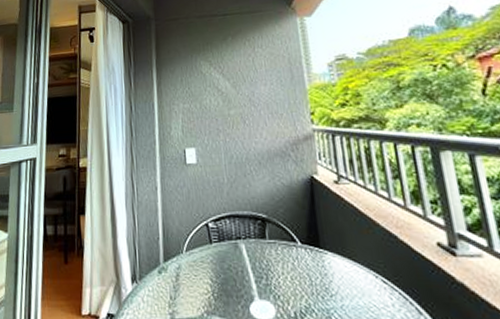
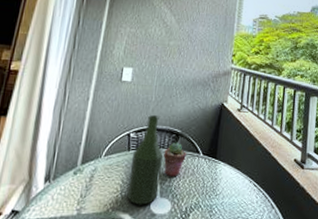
bottle: none [216,200,255,309] -> present [127,115,163,205]
potted succulent: none [252,229,280,274] -> present [163,142,186,177]

